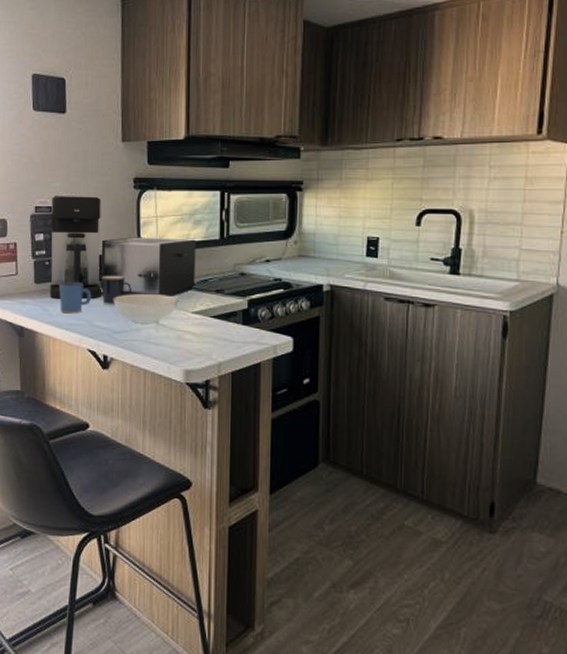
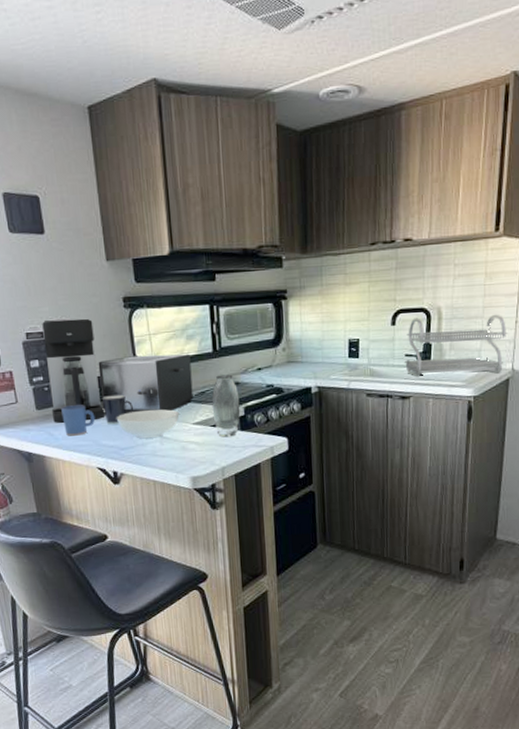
vase: none [214,264,244,331] -> present [211,374,240,438]
dish rack: none [430,220,552,288] -> present [405,314,508,378]

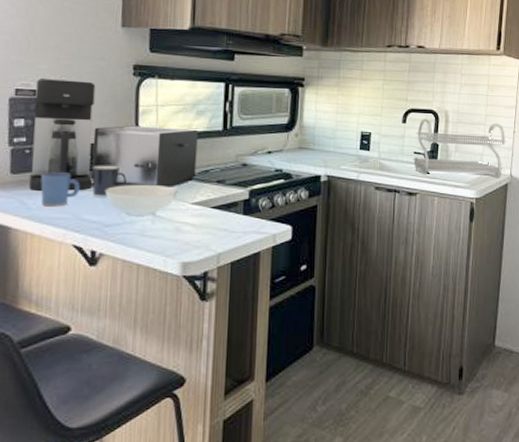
vase: present [211,374,240,438] -> none [214,154,246,221]

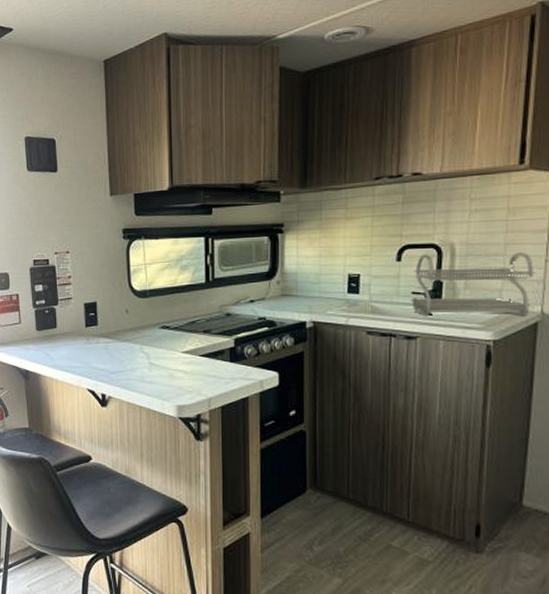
coffee maker: present [29,79,96,191] -> none [48,248,98,344]
mug: present [40,172,81,207] -> none [59,328,89,357]
toaster: present [92,125,198,188] -> none [95,283,184,340]
mug: present [92,165,127,199] -> none [97,320,125,350]
bowl: present [104,184,178,216] -> none [108,336,169,364]

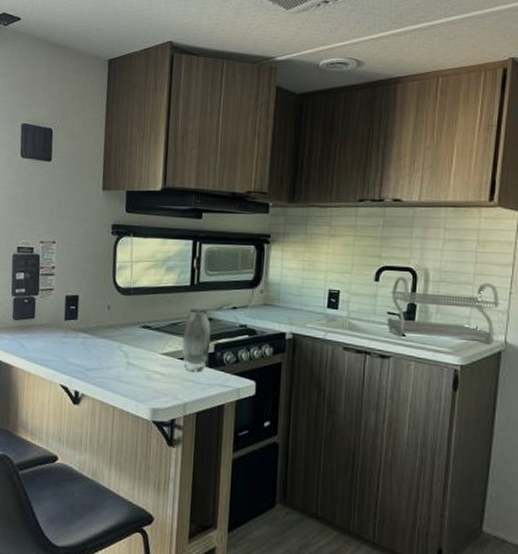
vase: none [202,305,230,368] -> present [182,309,211,373]

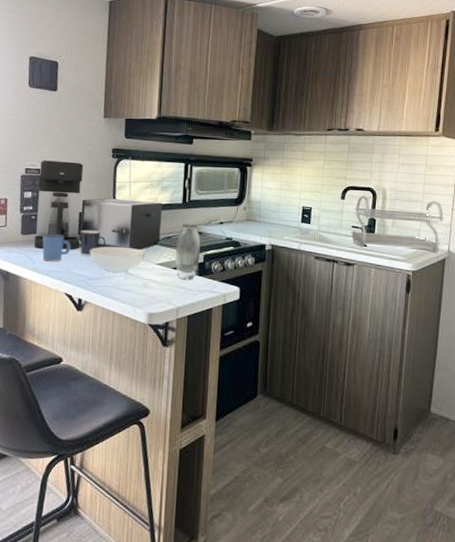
coffee maker: none [27,238,81,337] -> present [34,160,84,250]
mug: none [36,319,67,350] -> present [42,234,71,262]
toaster: none [76,280,168,338] -> present [80,198,162,250]
mug: none [76,314,105,345] -> present [80,229,106,257]
bowl: none [86,333,149,363] -> present [89,246,146,273]

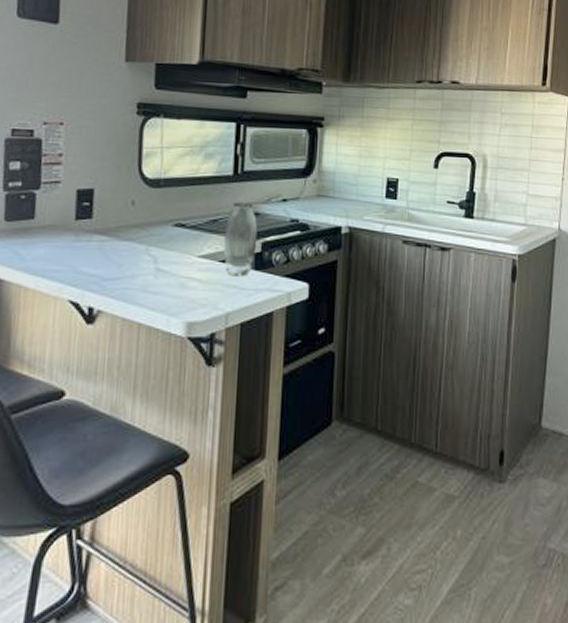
coffee maker: present [34,160,84,250] -> none [24,118,97,240]
mug: present [42,234,71,262] -> none [36,220,78,258]
toaster: present [80,198,162,250] -> none [90,169,206,238]
mug: present [80,229,106,257] -> none [90,212,128,250]
bowl: present [89,246,146,273] -> none [104,234,183,270]
dish rack: present [351,195,445,253] -> none [446,163,554,232]

